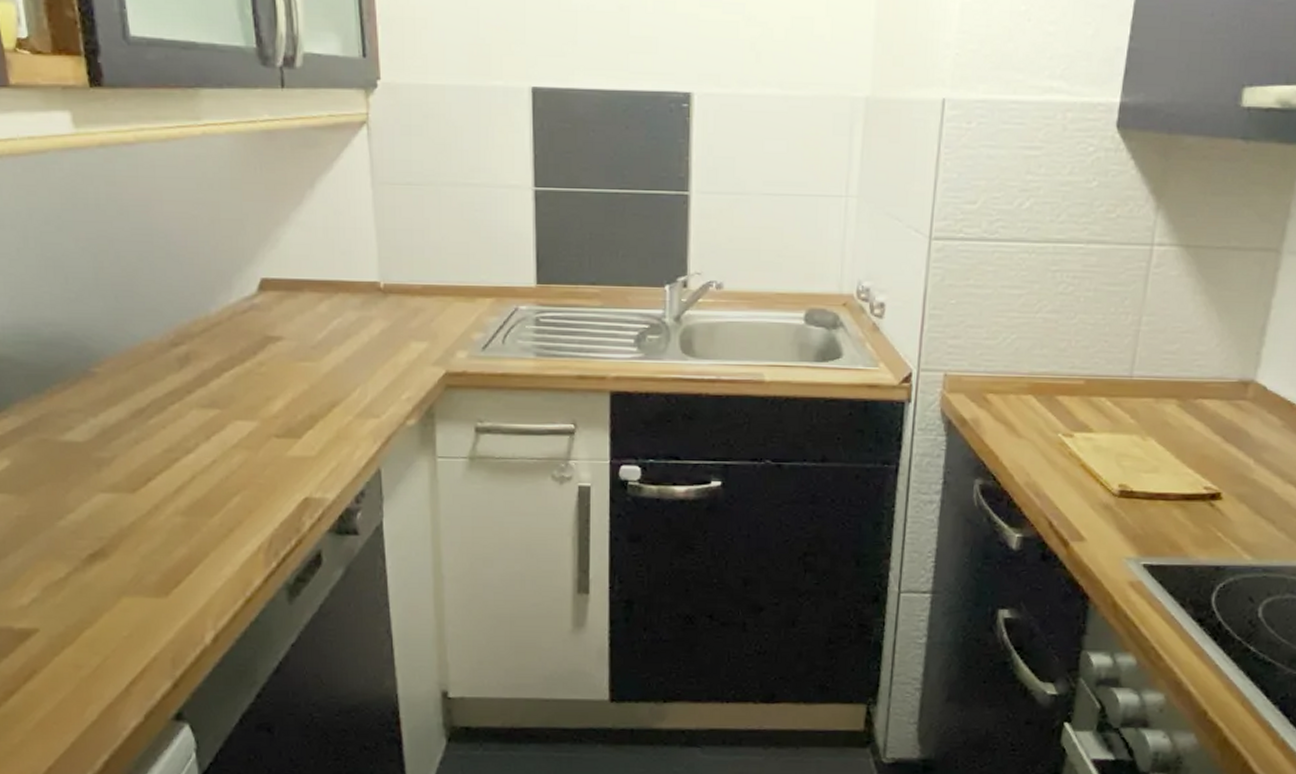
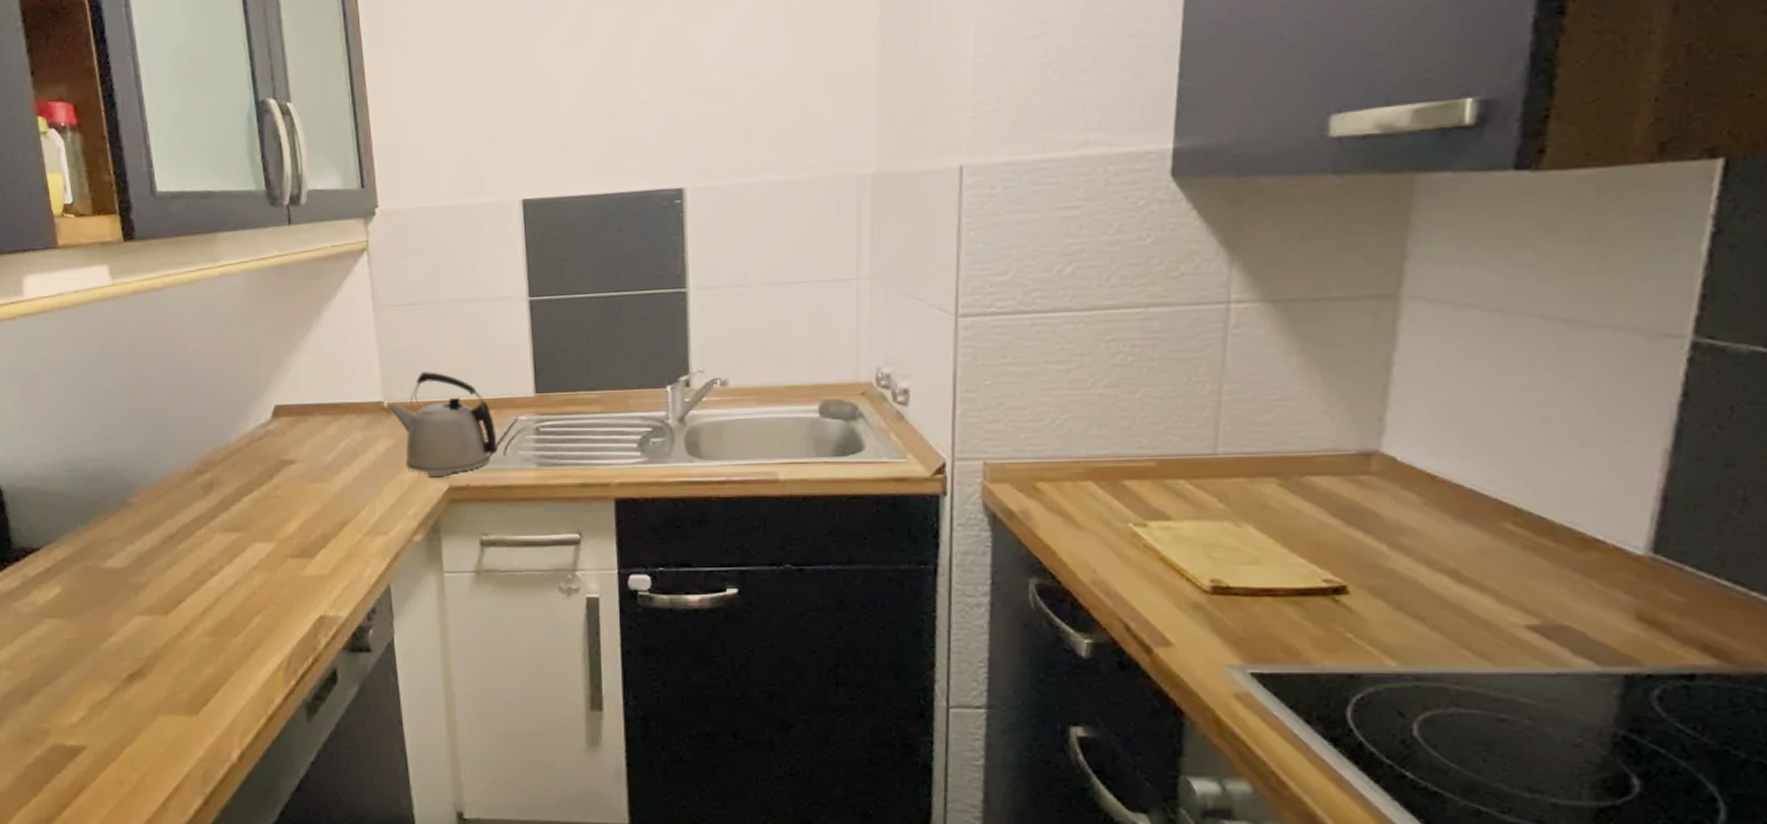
kettle: none [383,255,496,363] -> present [387,372,498,478]

